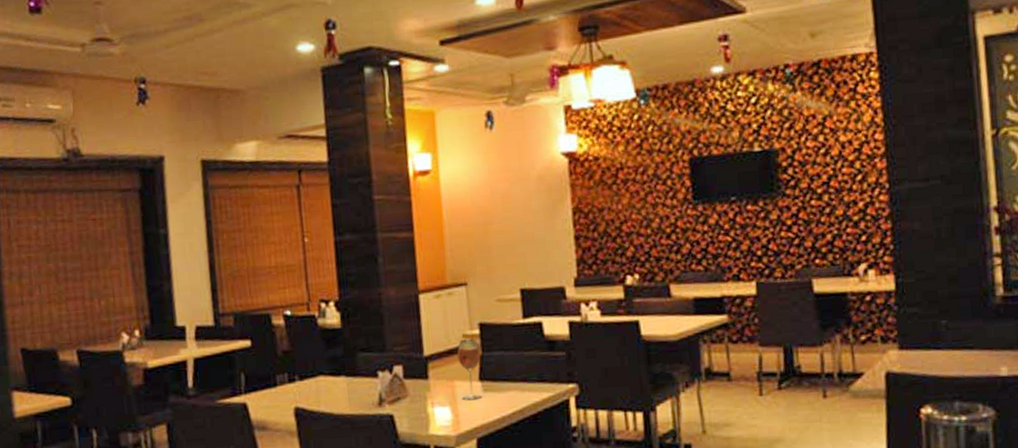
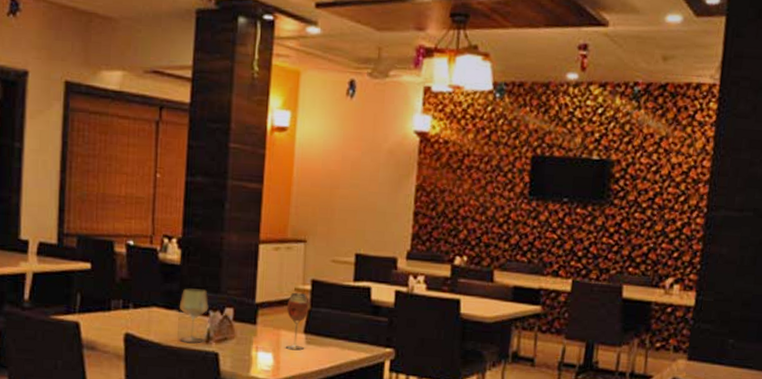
wine glass: none [345,350,377,408] -> present [179,288,209,343]

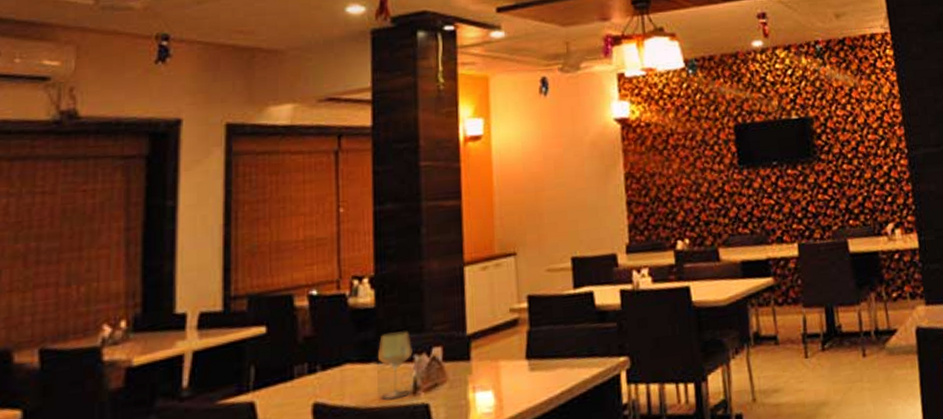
wineglass: present [286,292,309,351] -> none [503,312,528,383]

